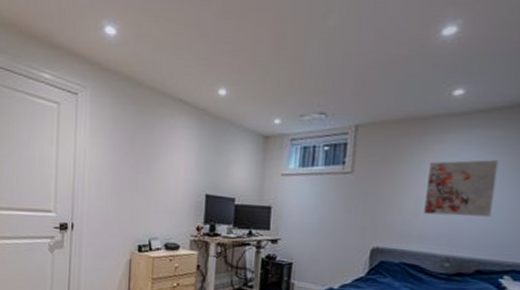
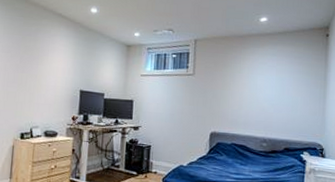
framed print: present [424,159,499,217] -> none [246,67,294,109]

